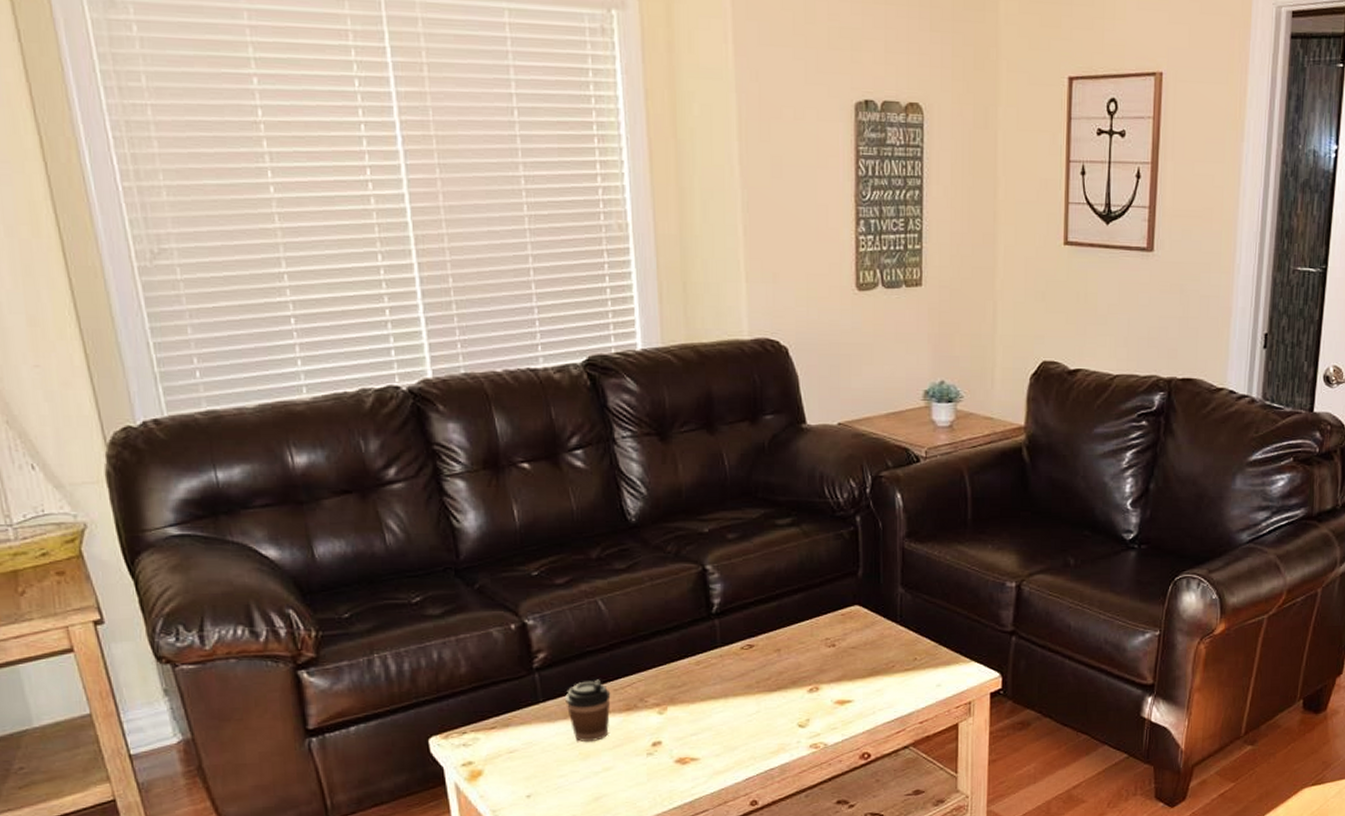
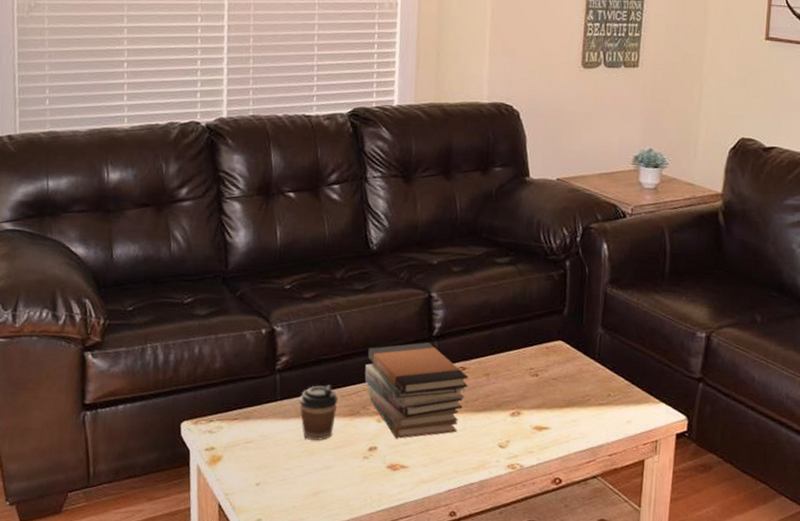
book stack: none [638,621,758,730] -> present [365,342,469,439]

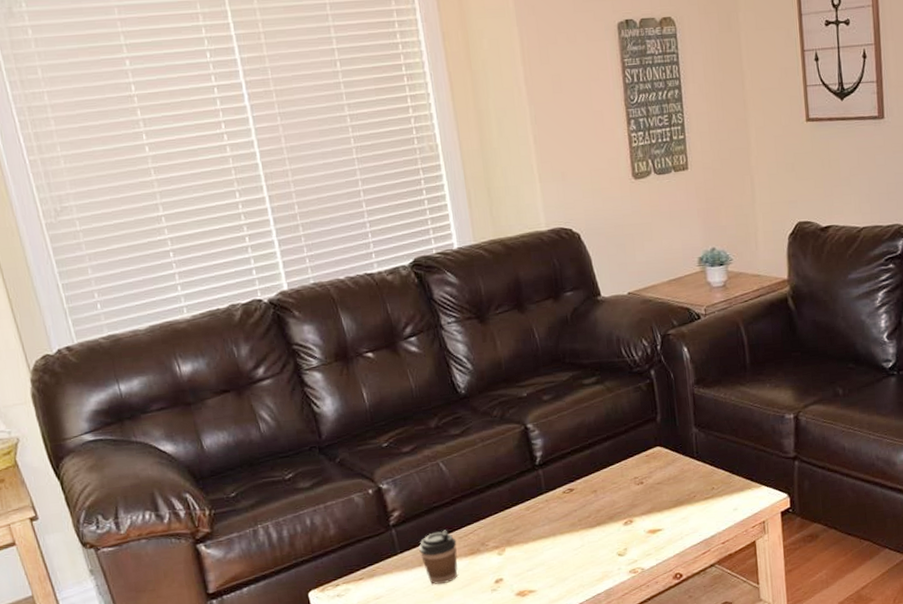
book stack: present [365,342,469,439] -> none [476,472,579,567]

